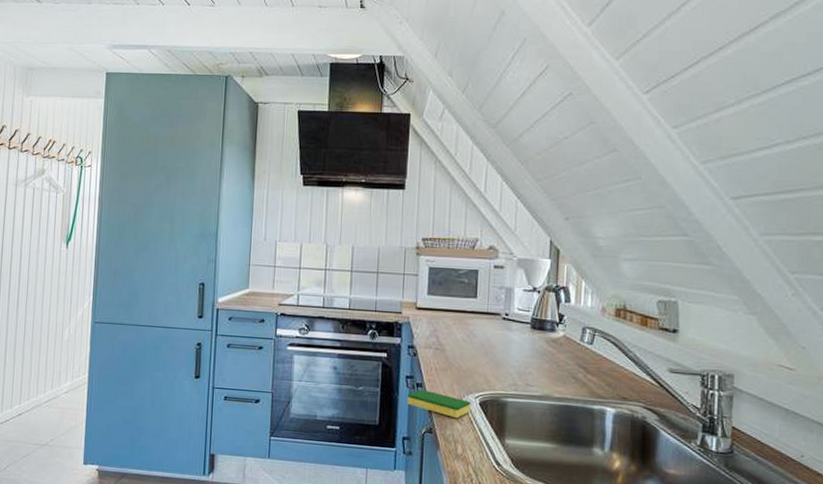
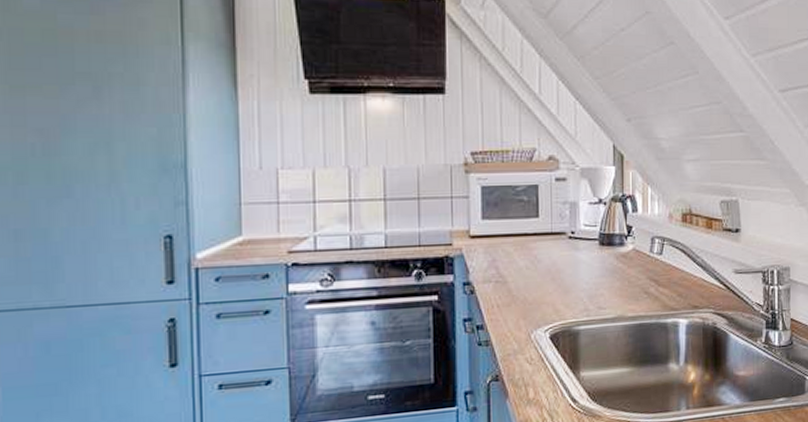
dish sponge: present [407,389,471,418] -> none [466,331,540,359]

